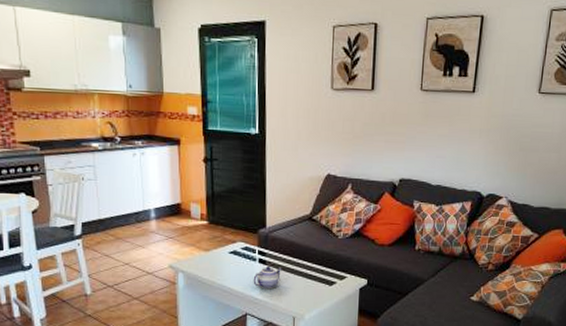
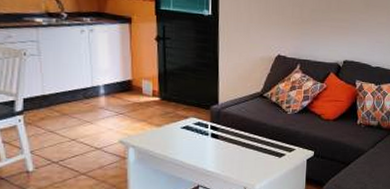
teapot: present [253,265,282,290] -> none [205,140,234,162]

